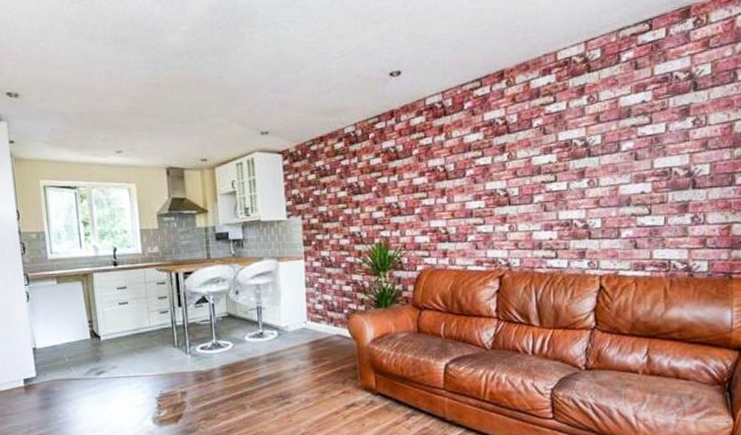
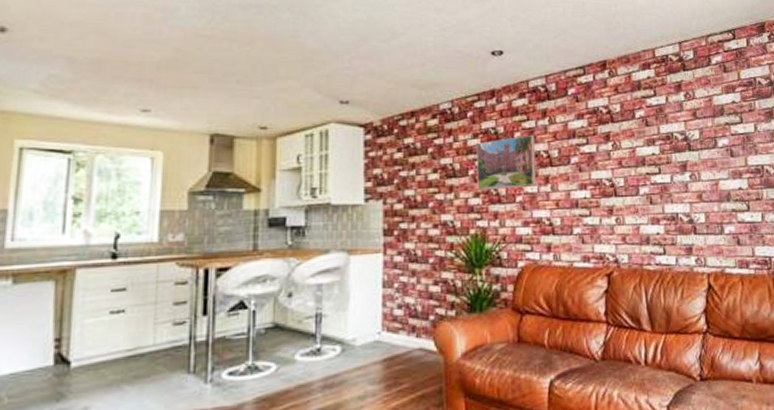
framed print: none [378,150,433,205] -> present [476,134,536,190]

